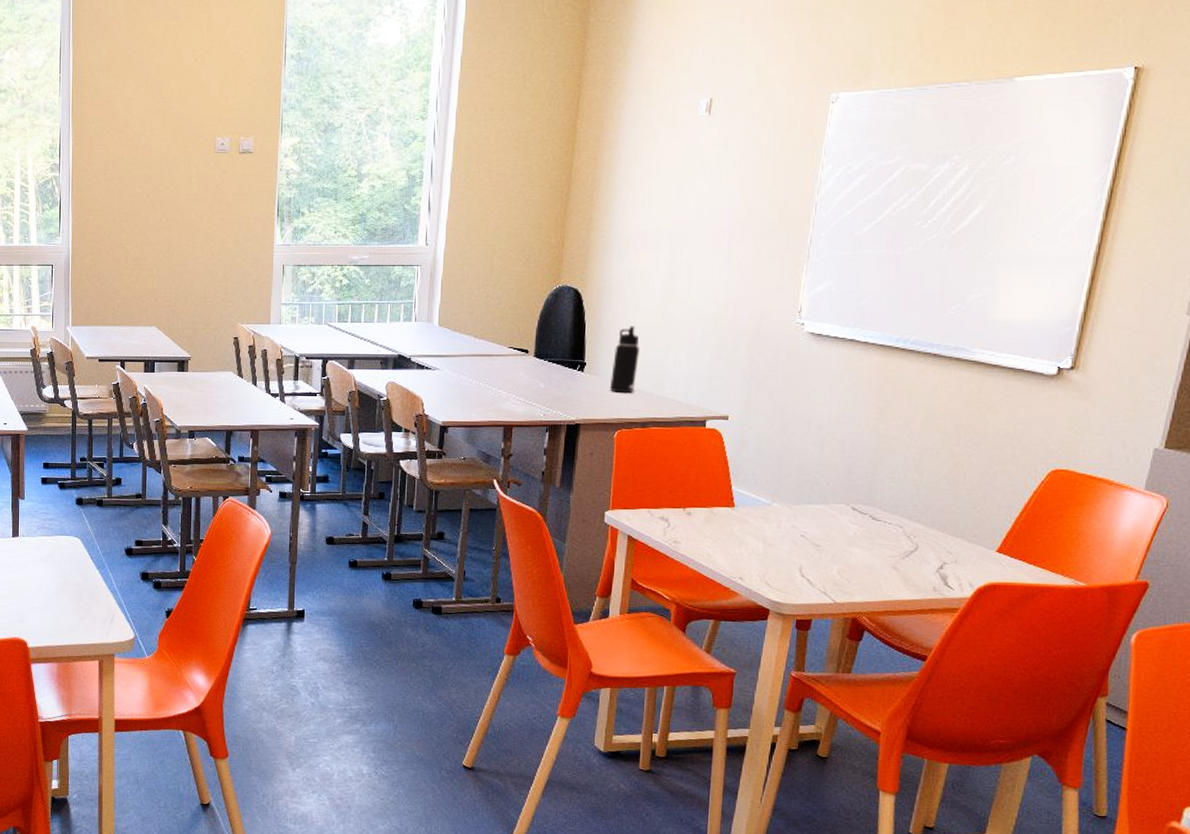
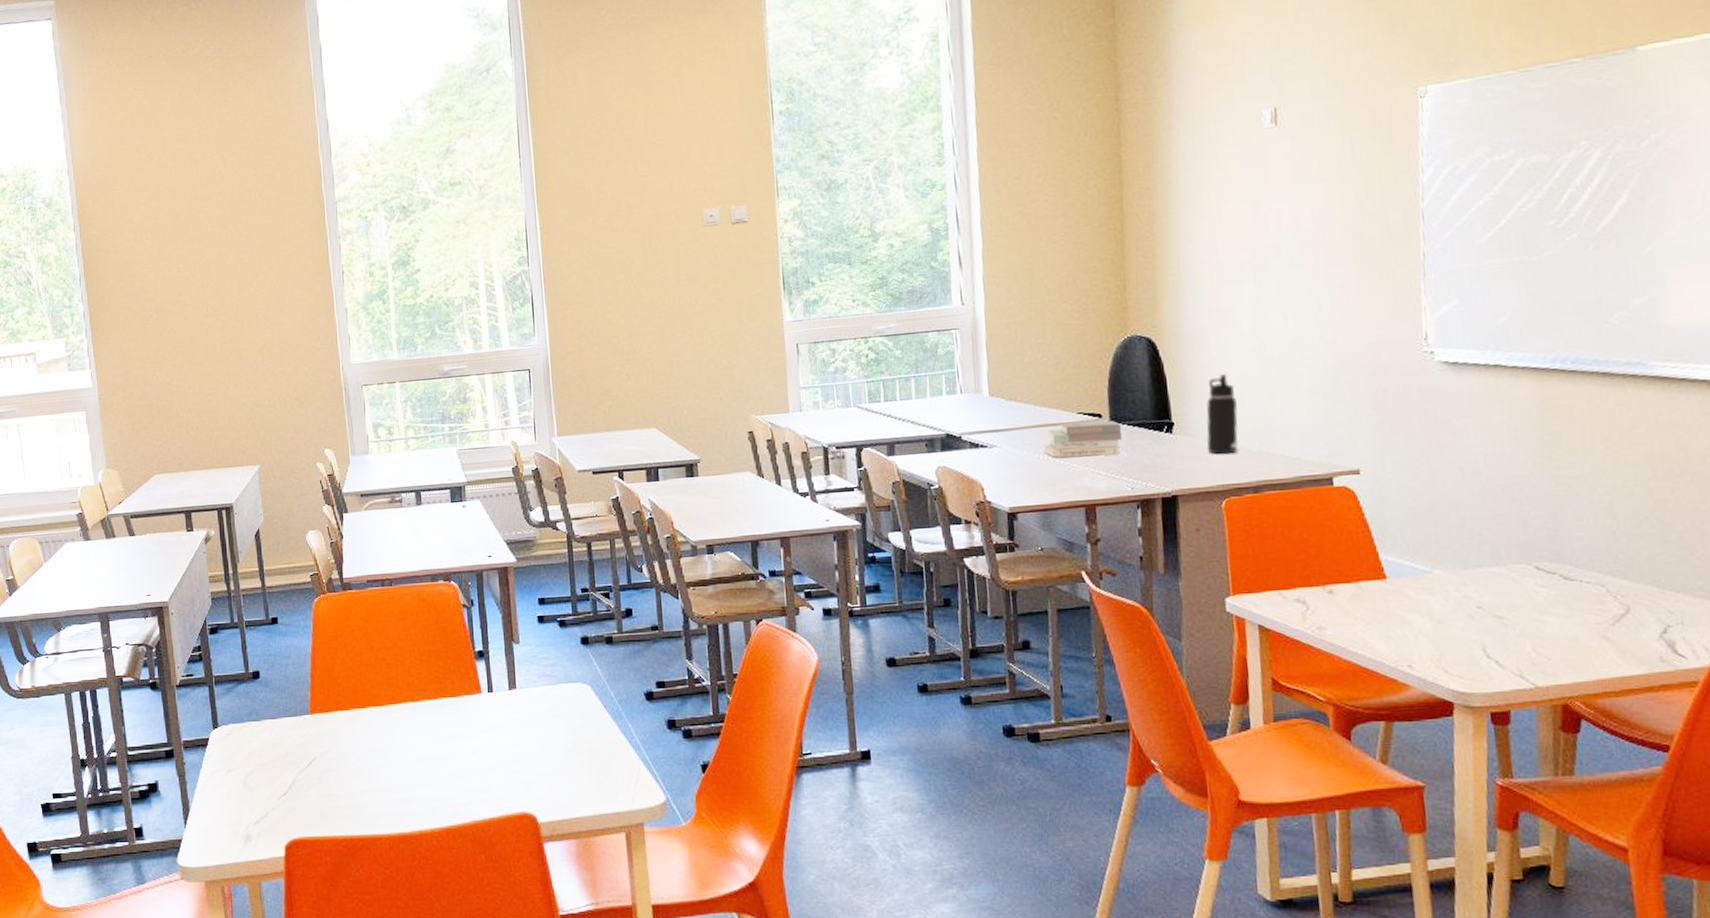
books: none [476,354,543,385] -> present [1043,420,1123,458]

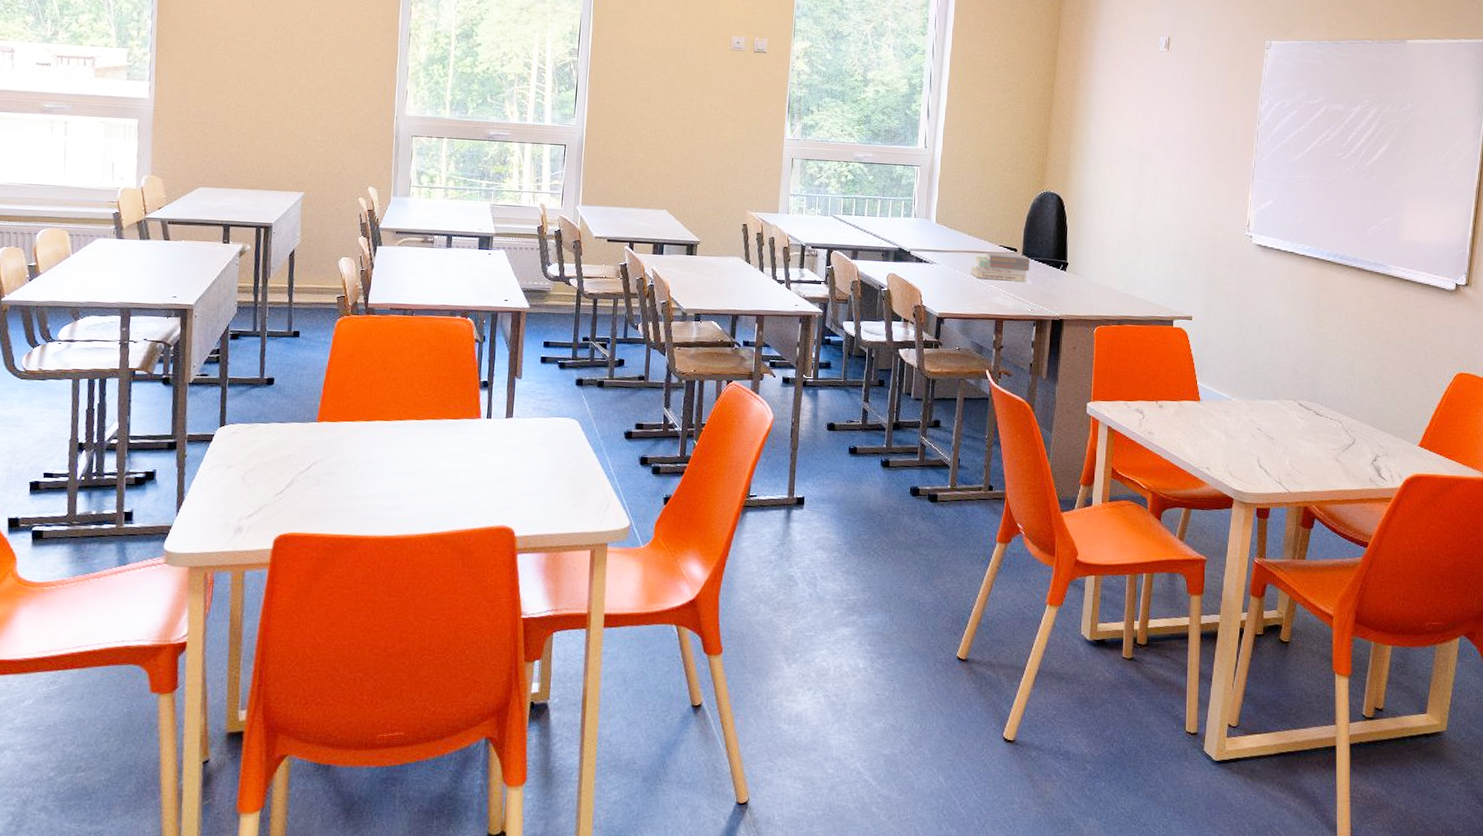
water bottle: present [1206,374,1238,455] -> none [1090,231,1114,293]

